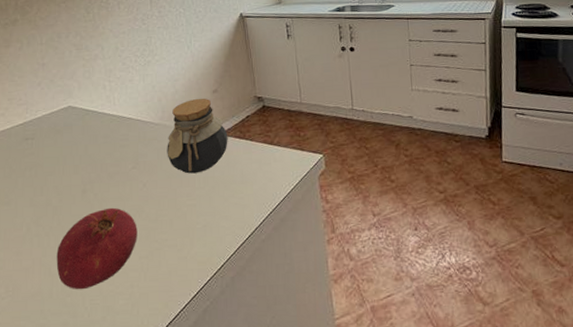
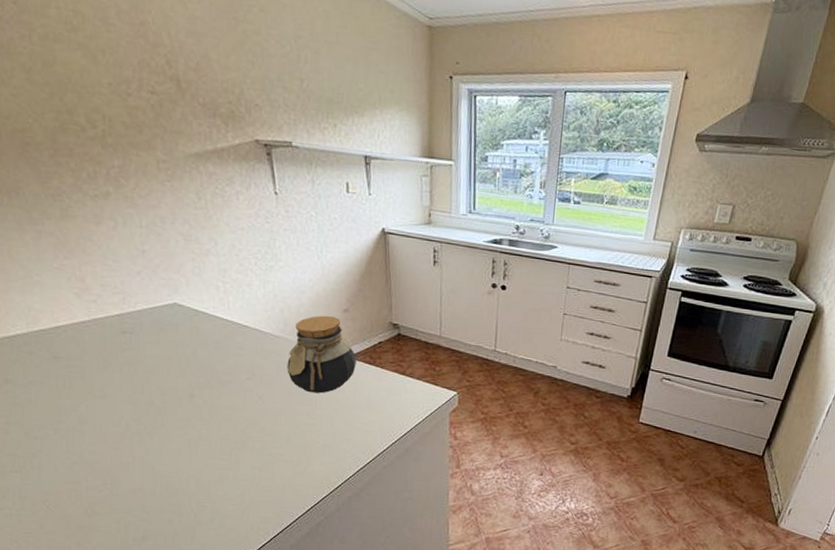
fruit: present [56,207,137,290] -> none [160,415,251,492]

